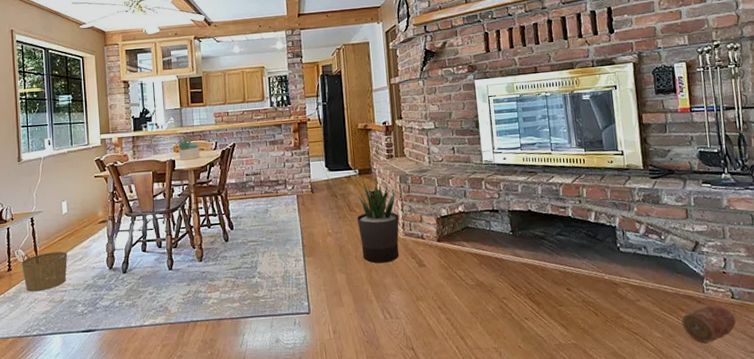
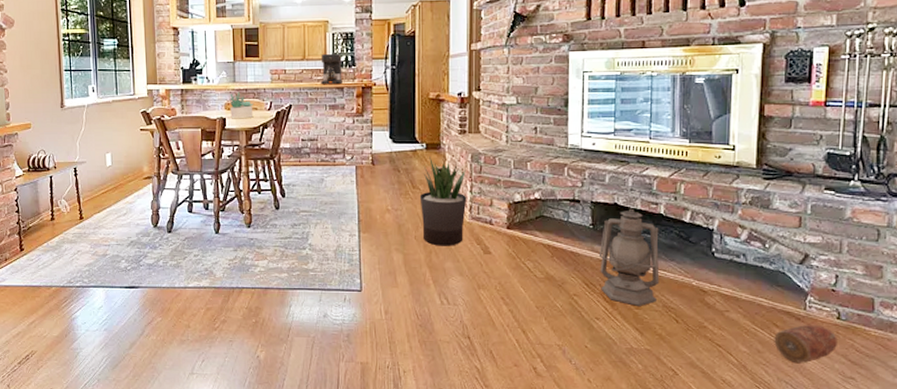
basket: present [21,251,68,292] -> none [64,205,112,244]
coffee maker: none [260,94,280,124] -> present [321,53,342,85]
lantern: none [520,213,576,304] -> present [598,208,660,306]

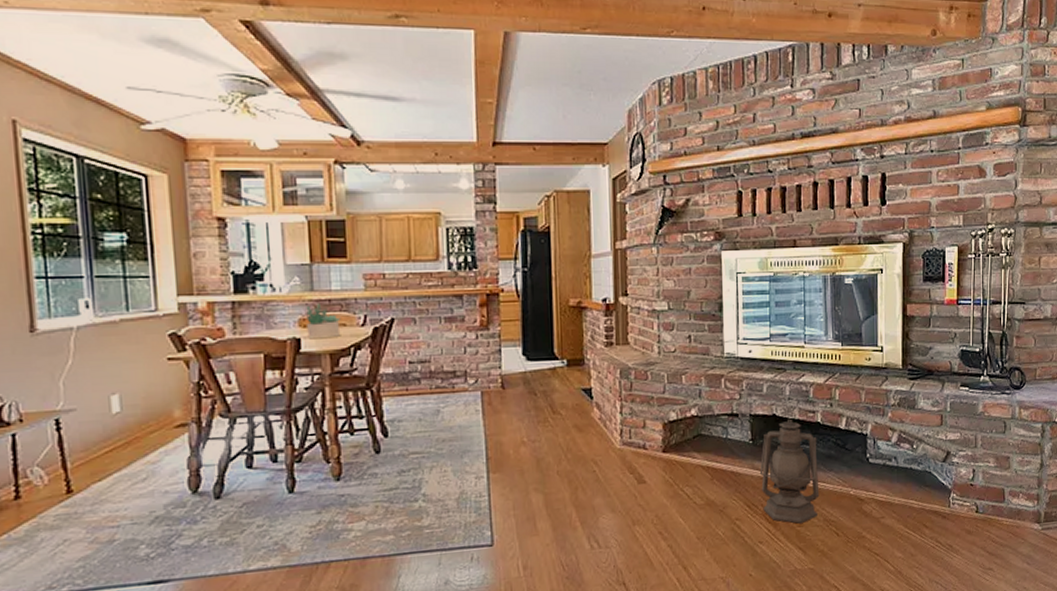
coffee maker: present [321,53,342,85] -> none [433,252,461,293]
planter: present [419,157,467,246] -> none [561,375,617,480]
decorative log: present [774,324,837,364] -> none [925,520,977,562]

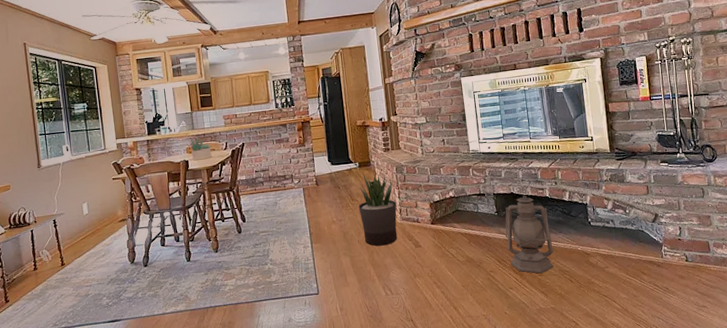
planter: none [561,375,617,480] -> present [358,173,398,246]

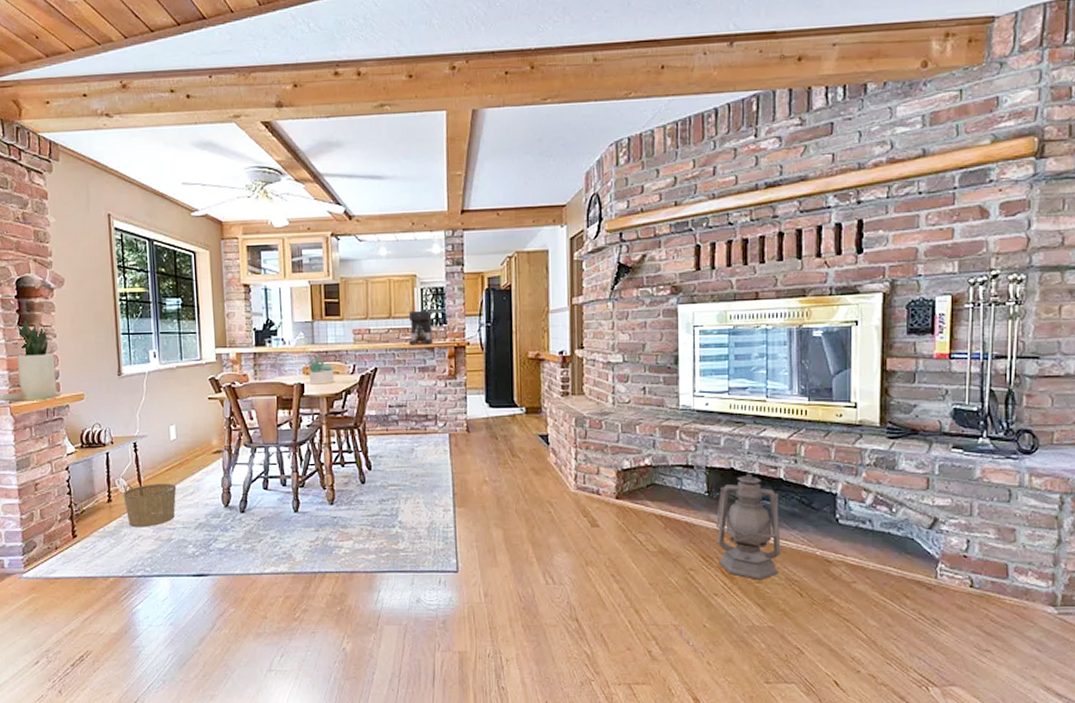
basket: none [46,249,91,288] -> present [123,483,177,528]
coffee maker: none [265,96,285,124] -> present [409,310,433,345]
planter: present [358,173,398,246] -> none [520,422,572,520]

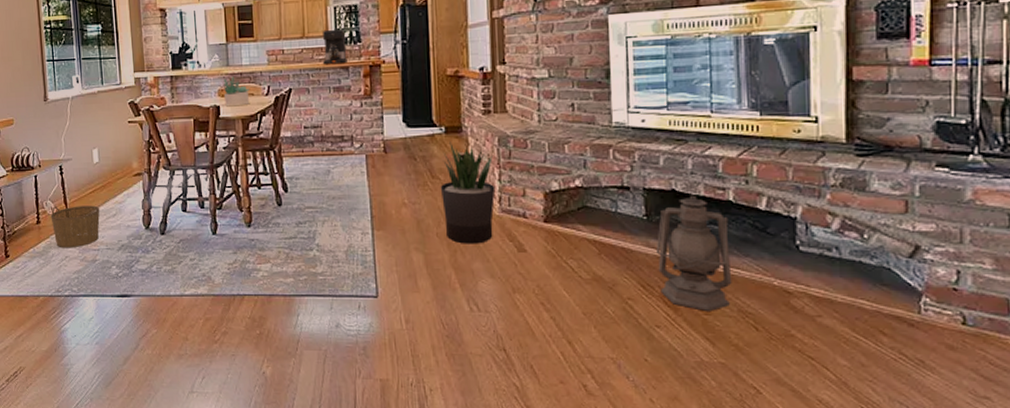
planter: none [520,422,572,520] -> present [440,141,496,244]

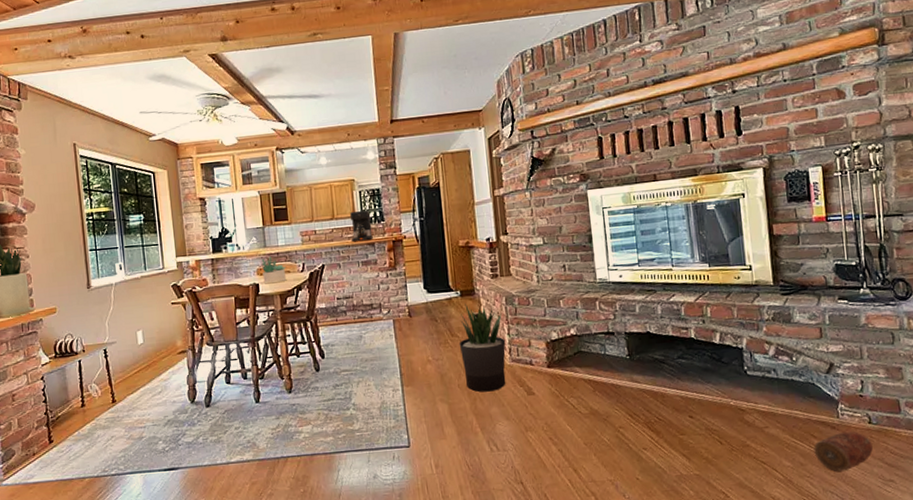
basket: present [50,205,100,248] -> none [95,384,146,429]
lantern: present [655,195,732,311] -> none [638,335,699,432]
decorative log: none [881,331,964,380] -> present [814,431,873,472]

